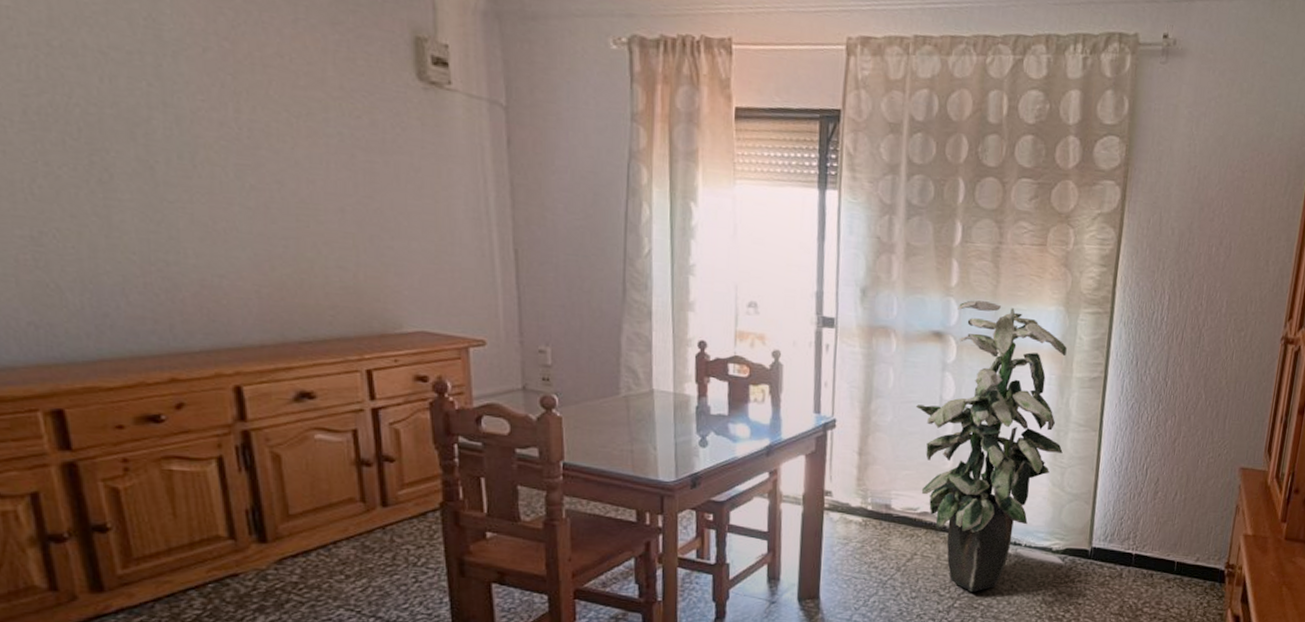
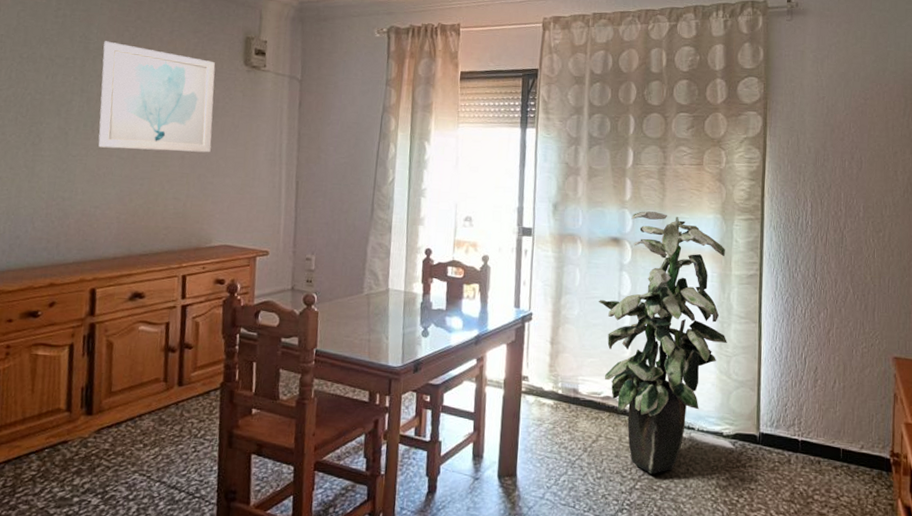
wall art: none [186,28,383,205] -> present [98,41,216,153]

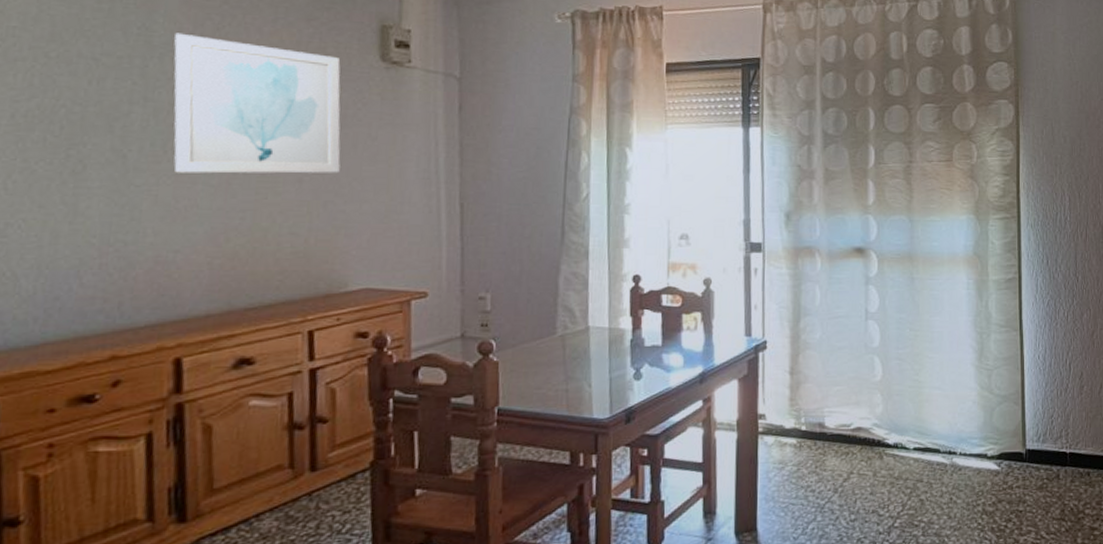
indoor plant: present [599,211,727,474] -> none [843,216,987,508]

